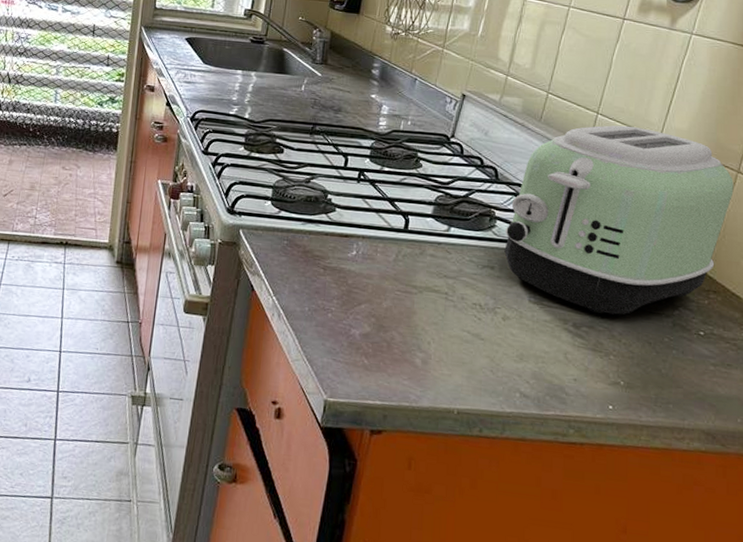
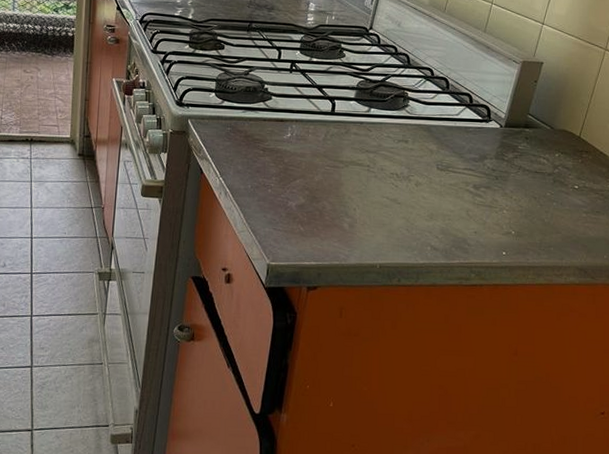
toaster: present [504,125,734,315] -> none [416,13,602,176]

